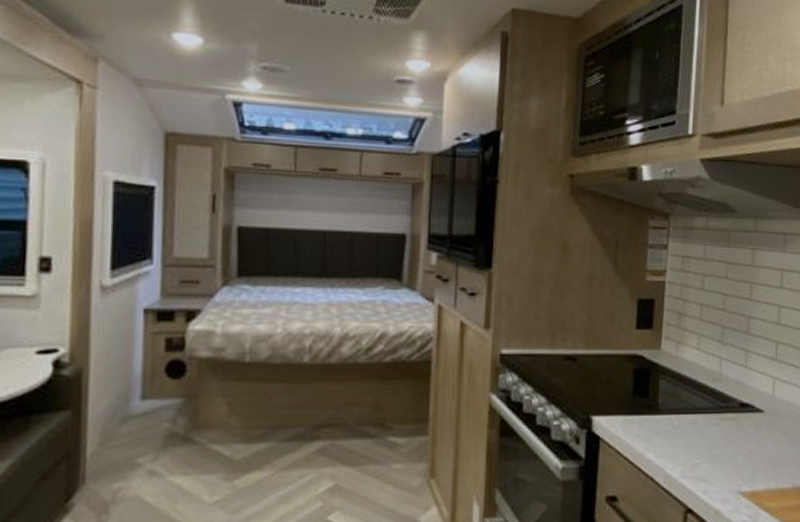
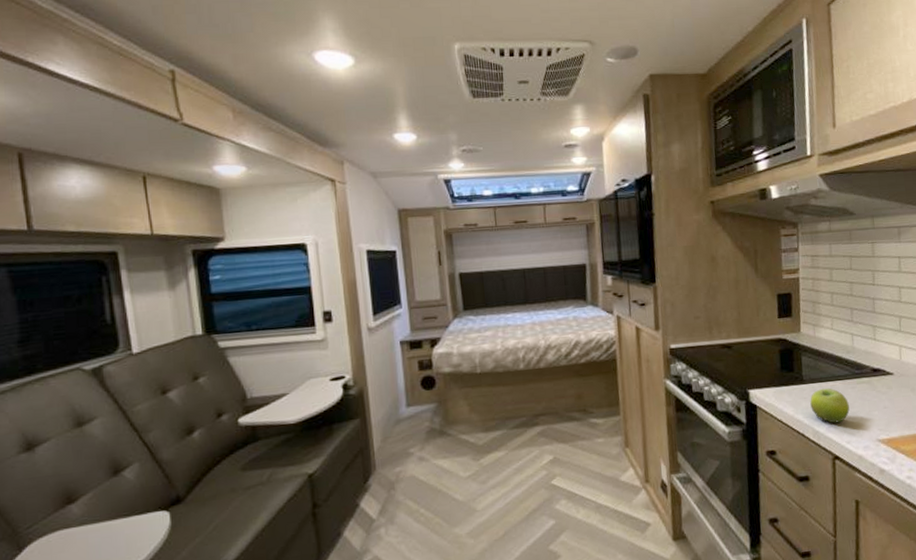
fruit: none [664,422,710,467] -> present [810,388,850,424]

